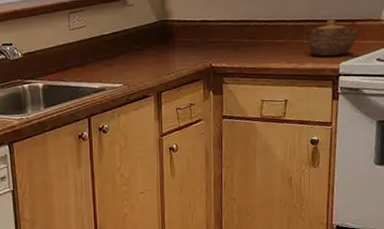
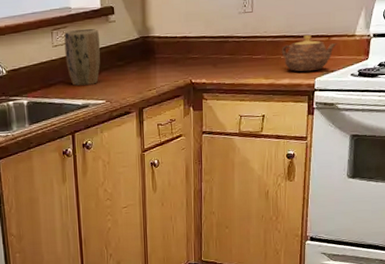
plant pot: none [81,11,119,70] -> present [64,28,101,87]

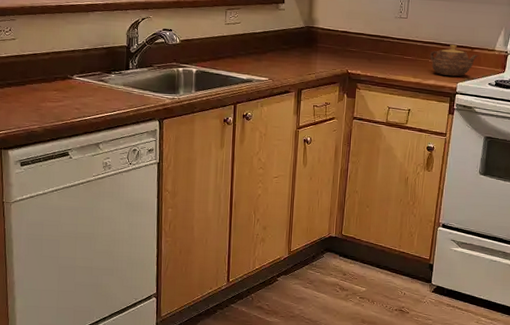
plant pot: present [64,28,101,87] -> none [236,11,269,63]

